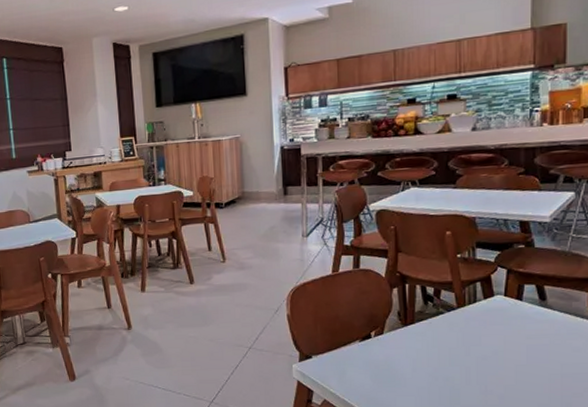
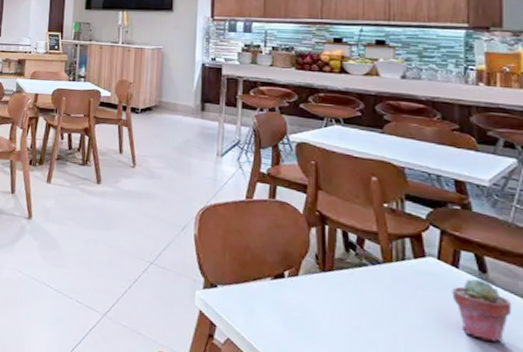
potted succulent: none [516,306,566,358] -> present [452,278,512,343]

